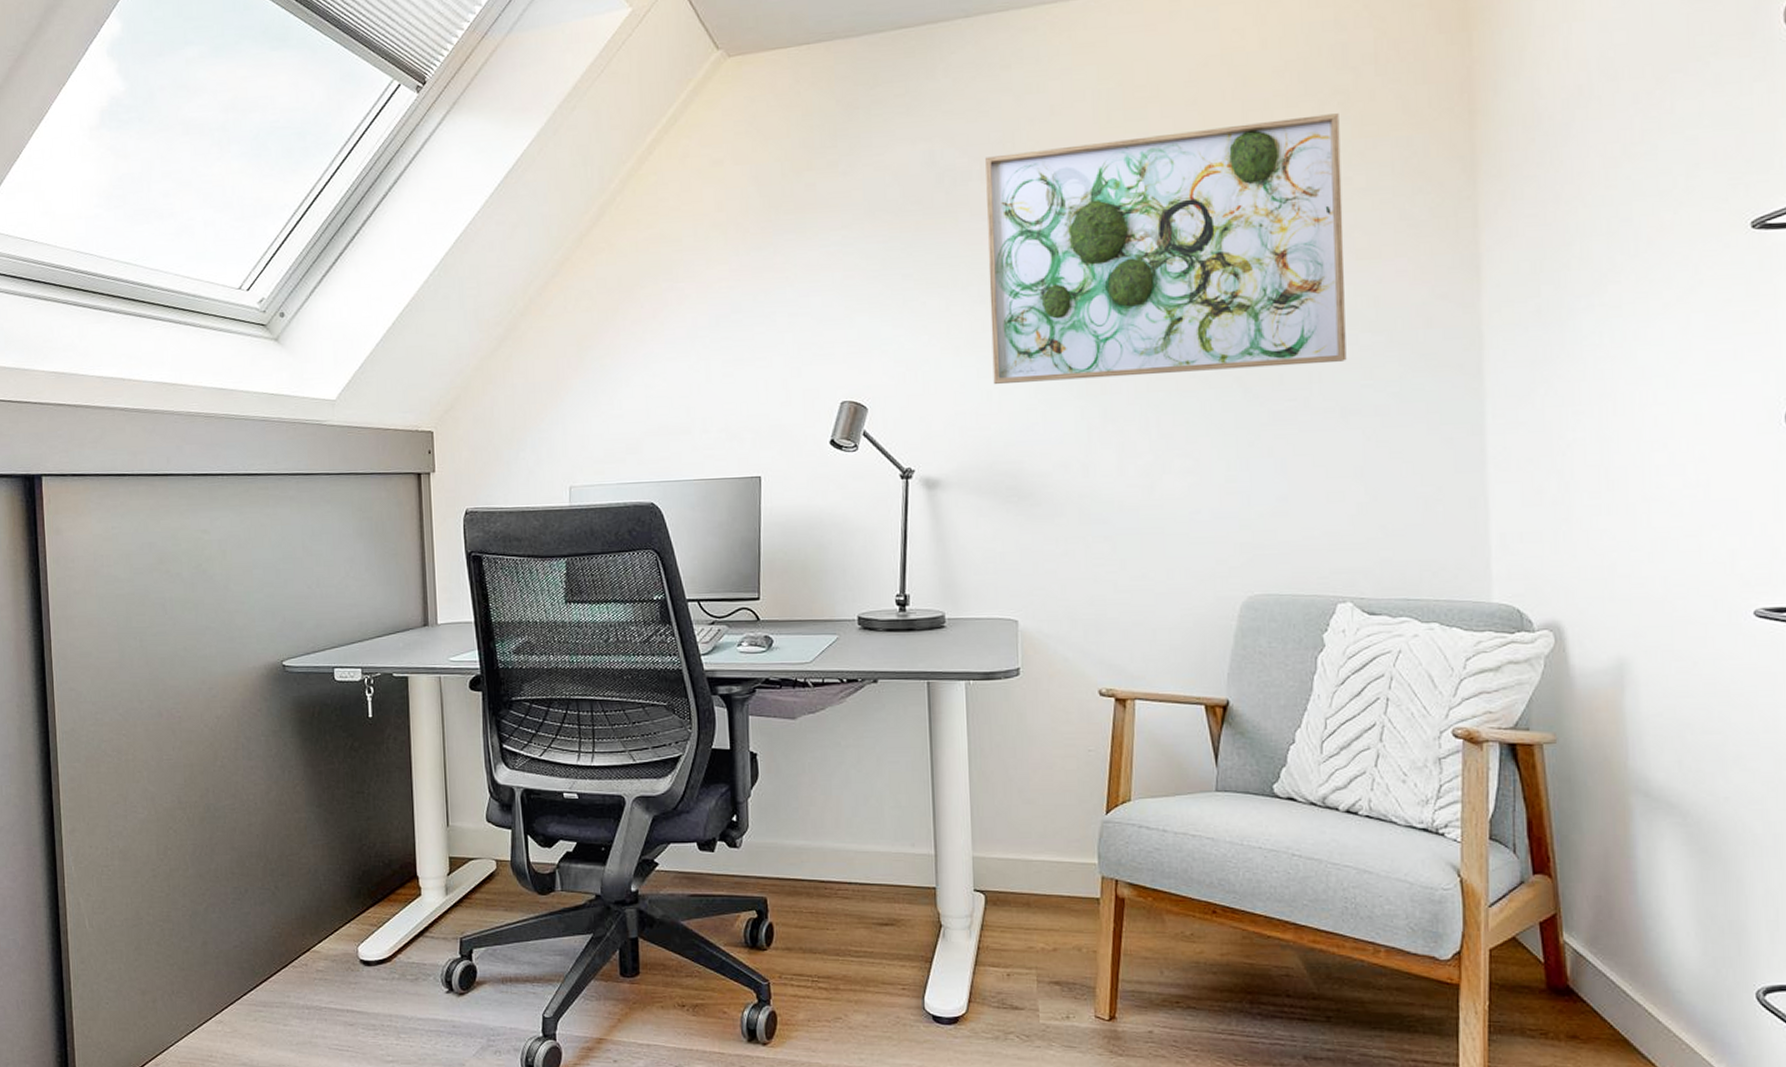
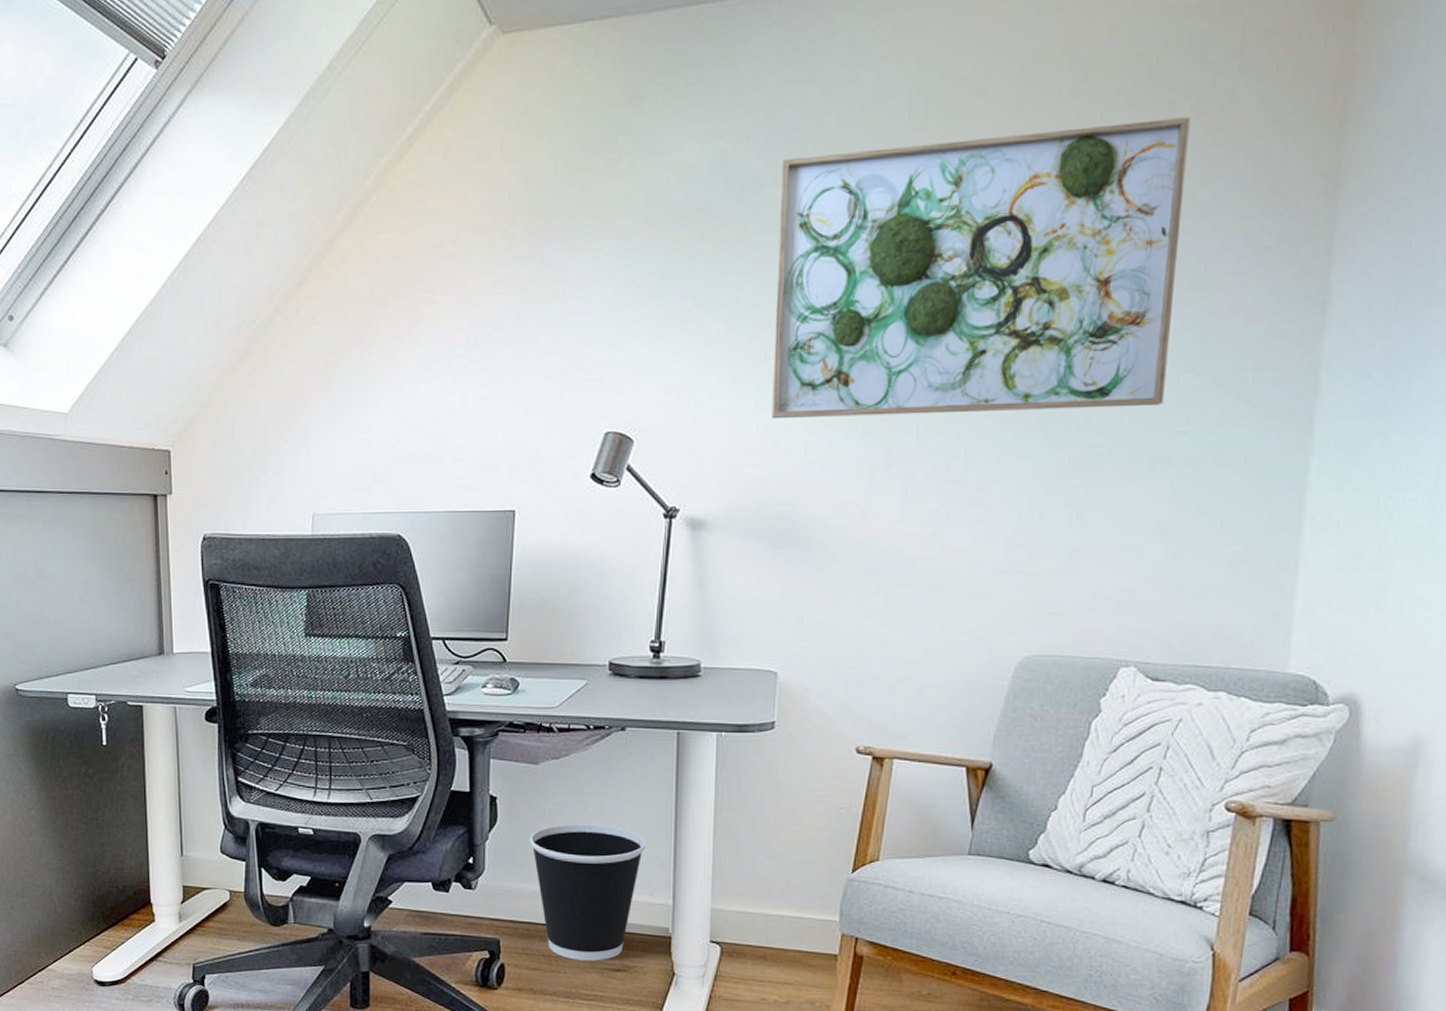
wastebasket: none [791,777,904,916] -> present [529,824,645,961]

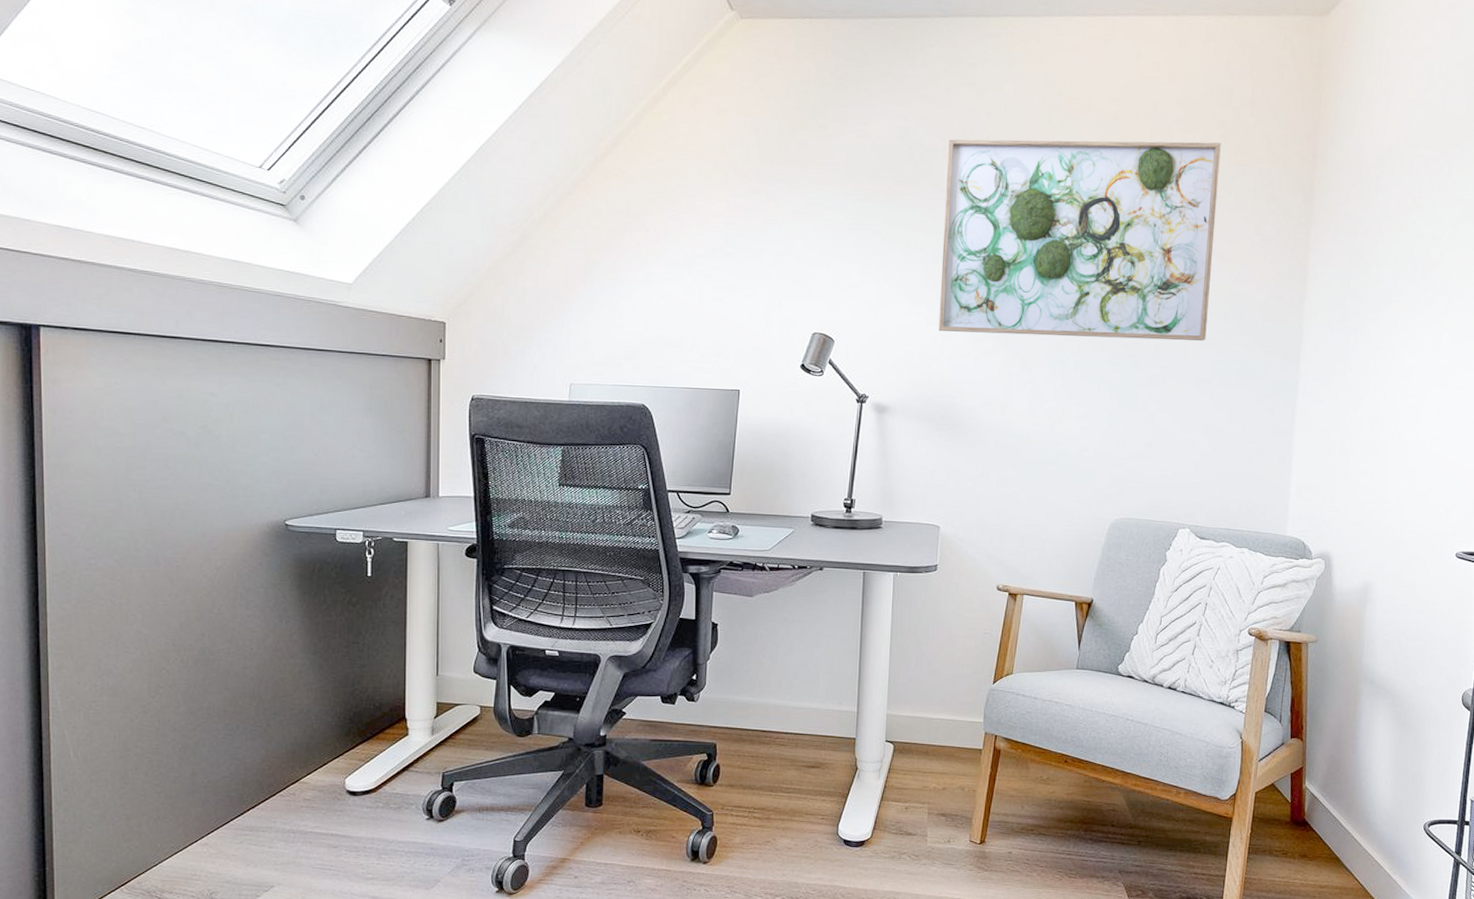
wastebasket: present [529,824,645,961] -> none [743,646,837,760]

